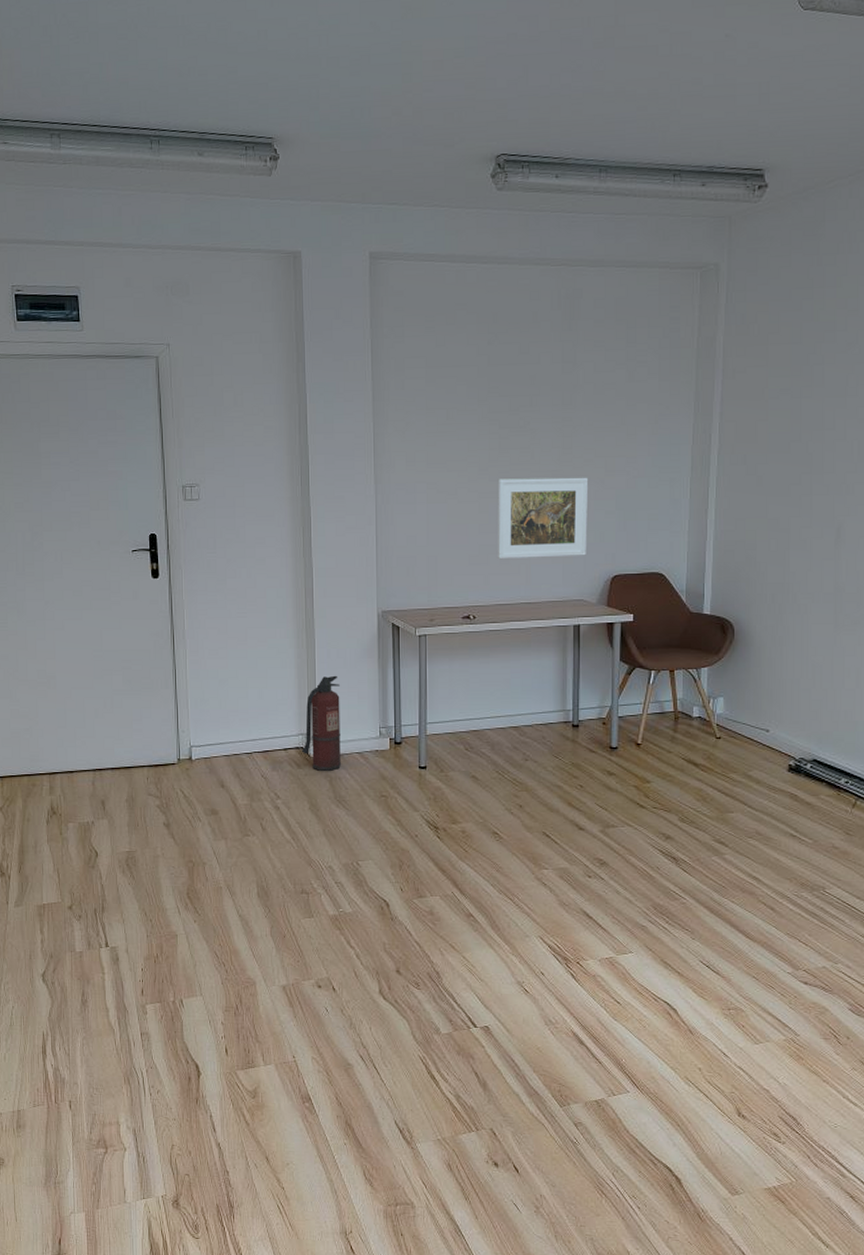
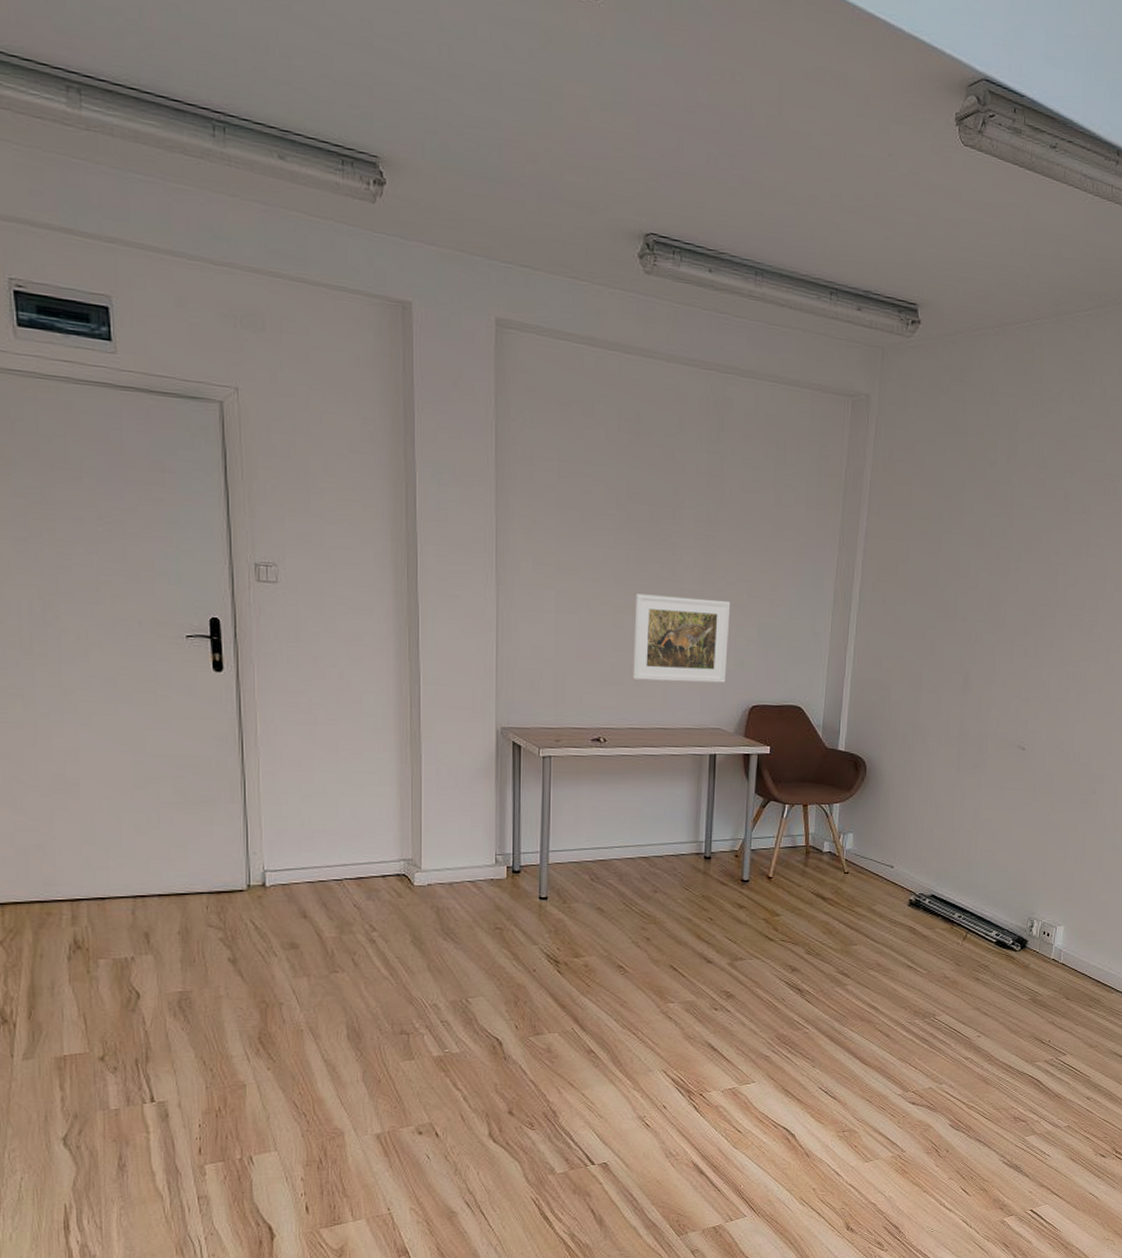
fire extinguisher: present [301,675,342,771] -> none [402,796,451,901]

